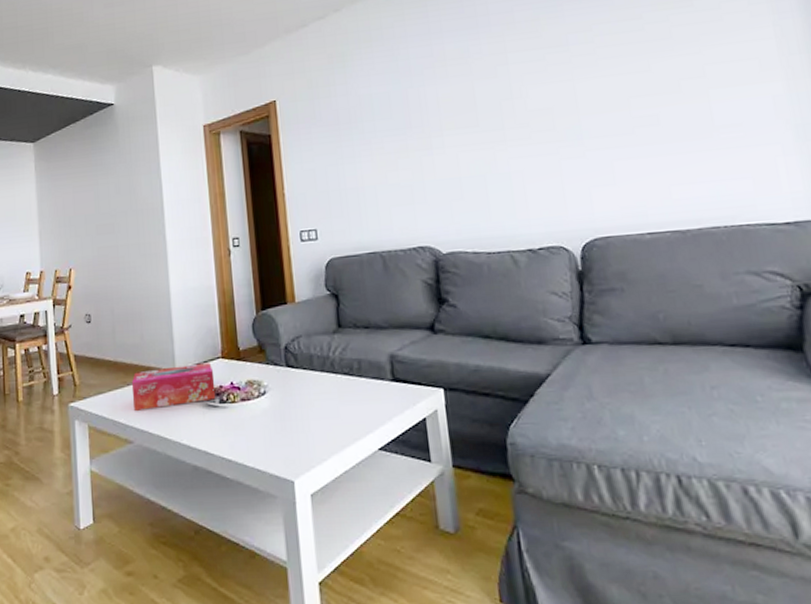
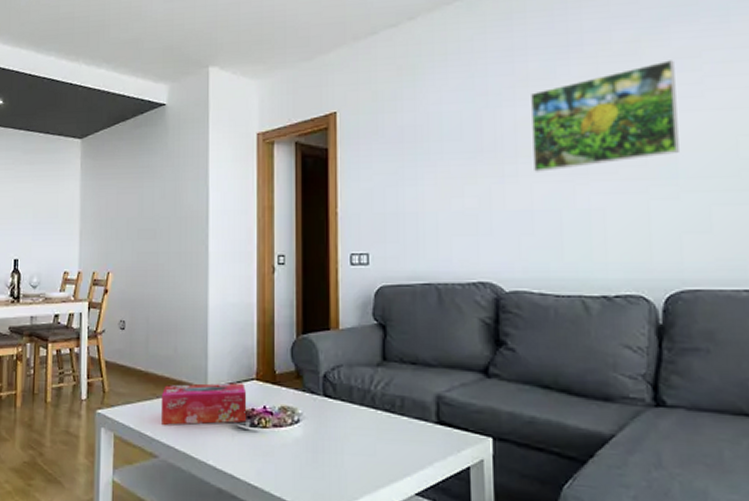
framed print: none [448,34,581,143] -> present [529,60,679,172]

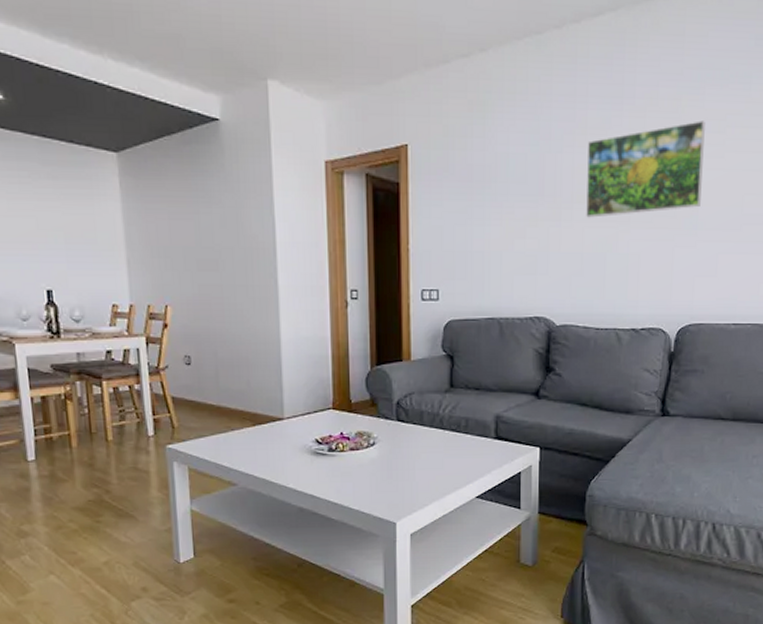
tissue box: present [160,382,247,425] -> none [236,413,325,455]

